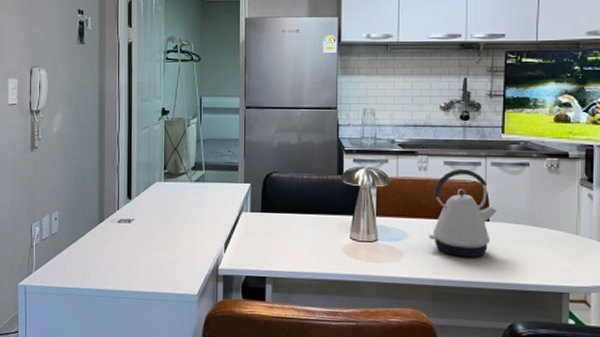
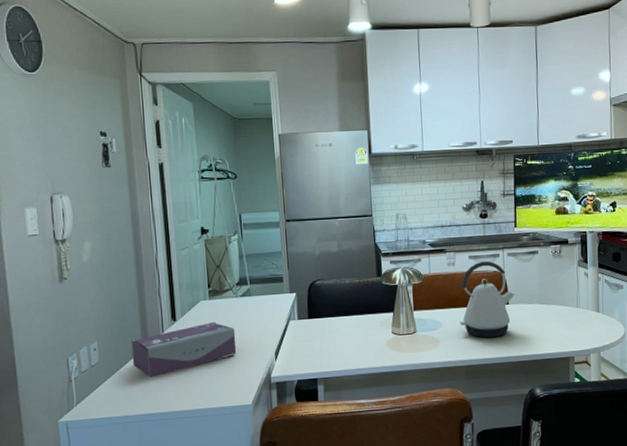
tissue box: none [88,205,187,254] -> present [131,322,237,378]

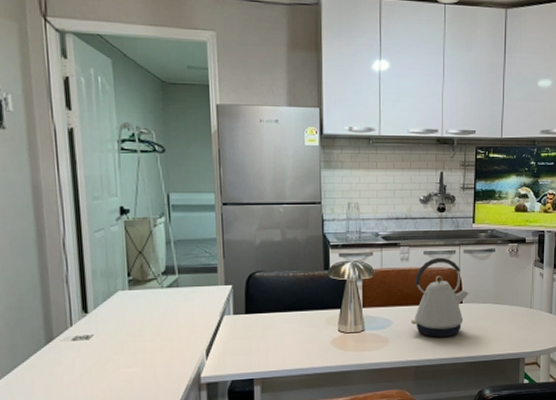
tissue box: present [131,322,237,378] -> none [31,315,161,377]

